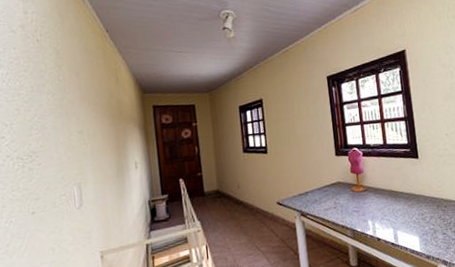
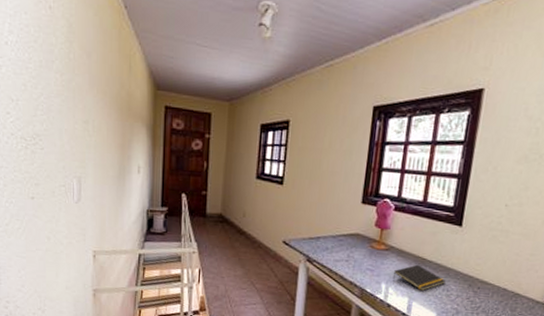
notepad: none [375,197,419,220] -> present [392,264,446,292]

